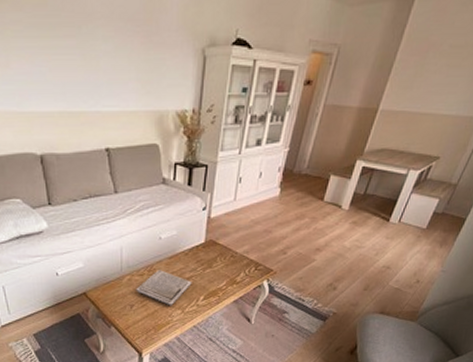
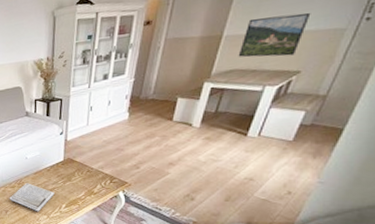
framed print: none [389,94,454,140] -> present [238,12,311,58]

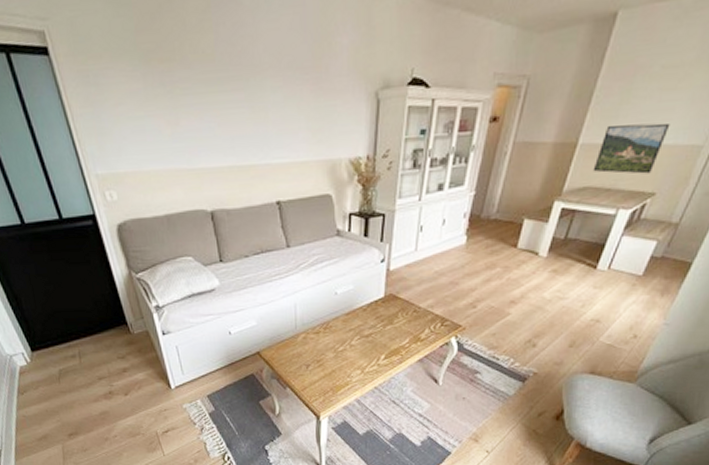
book: present [9,183,55,212] -> none [311,327,372,366]

